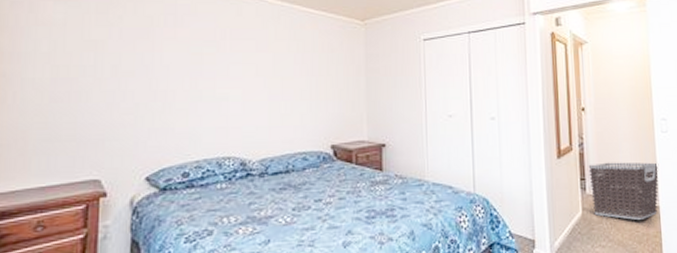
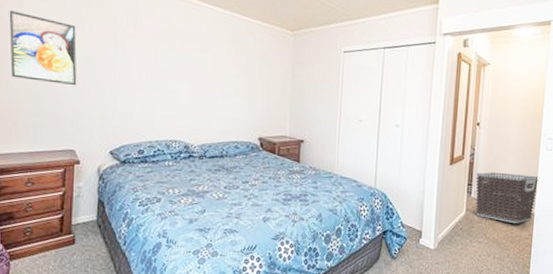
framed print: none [16,16,103,101] -> present [9,10,77,86]

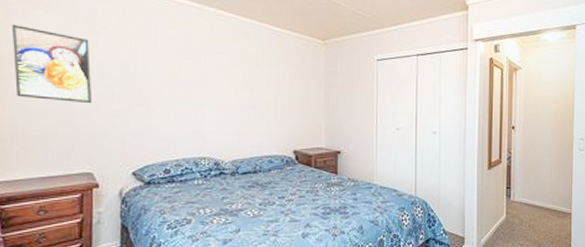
clothes hamper: present [475,172,540,223] -> none [514,174,574,224]

